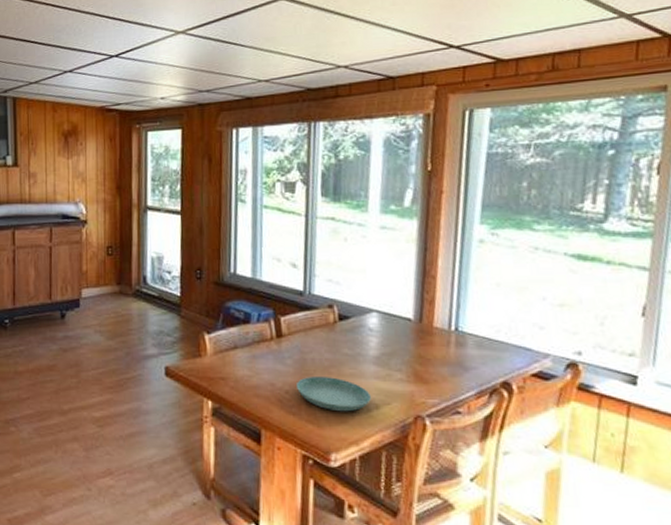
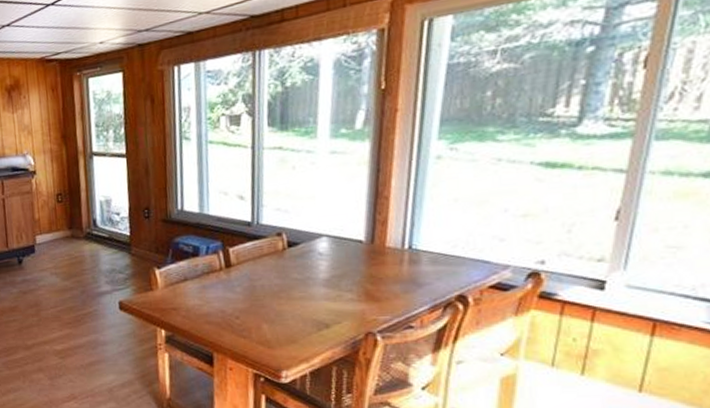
saucer: present [295,375,371,412] -> none [245,300,321,333]

